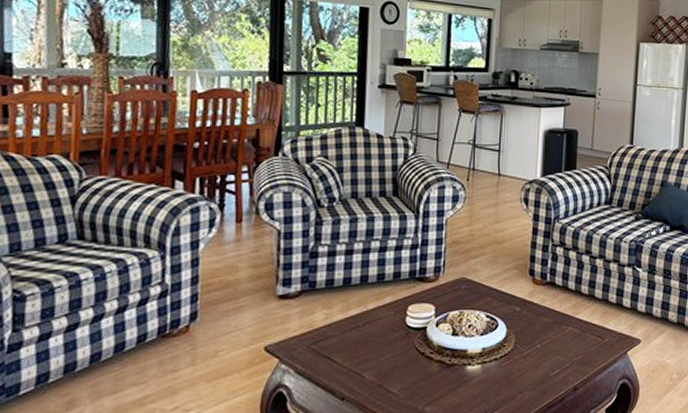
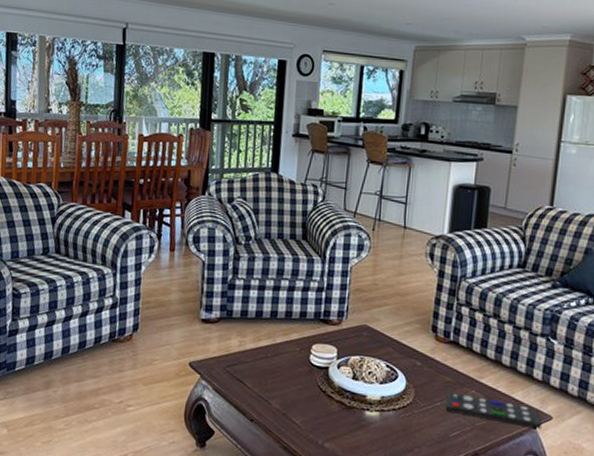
remote control: none [545,332,632,355] -> present [445,392,541,430]

